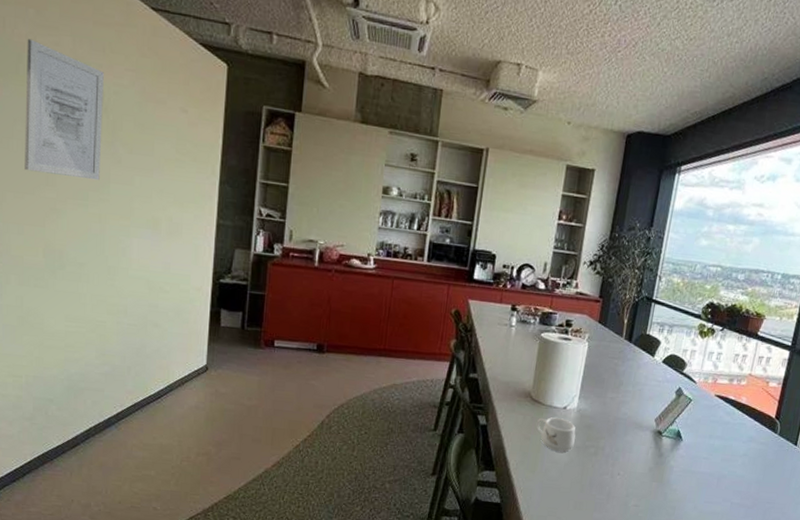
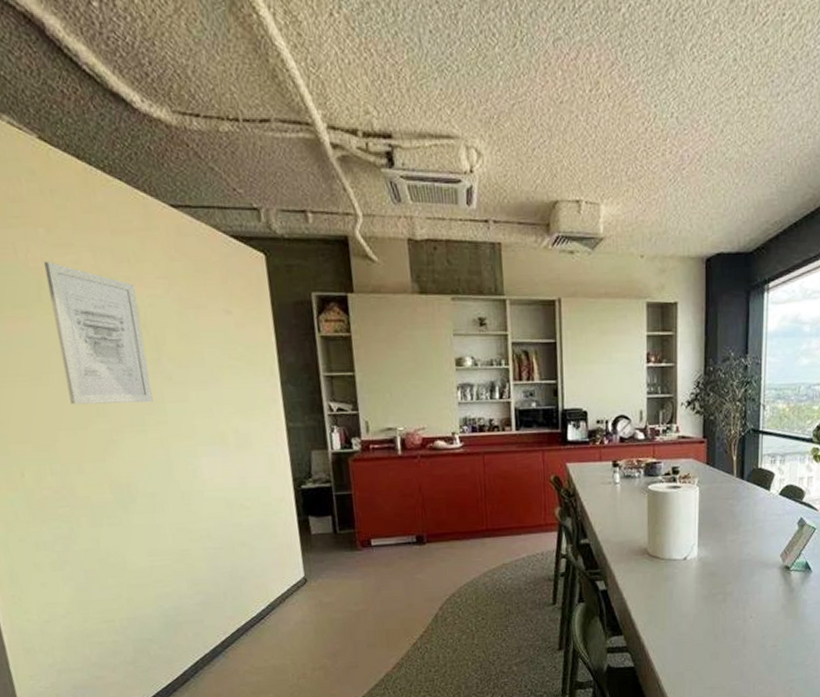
mug: present [536,417,576,453] -> none [658,570,700,605]

